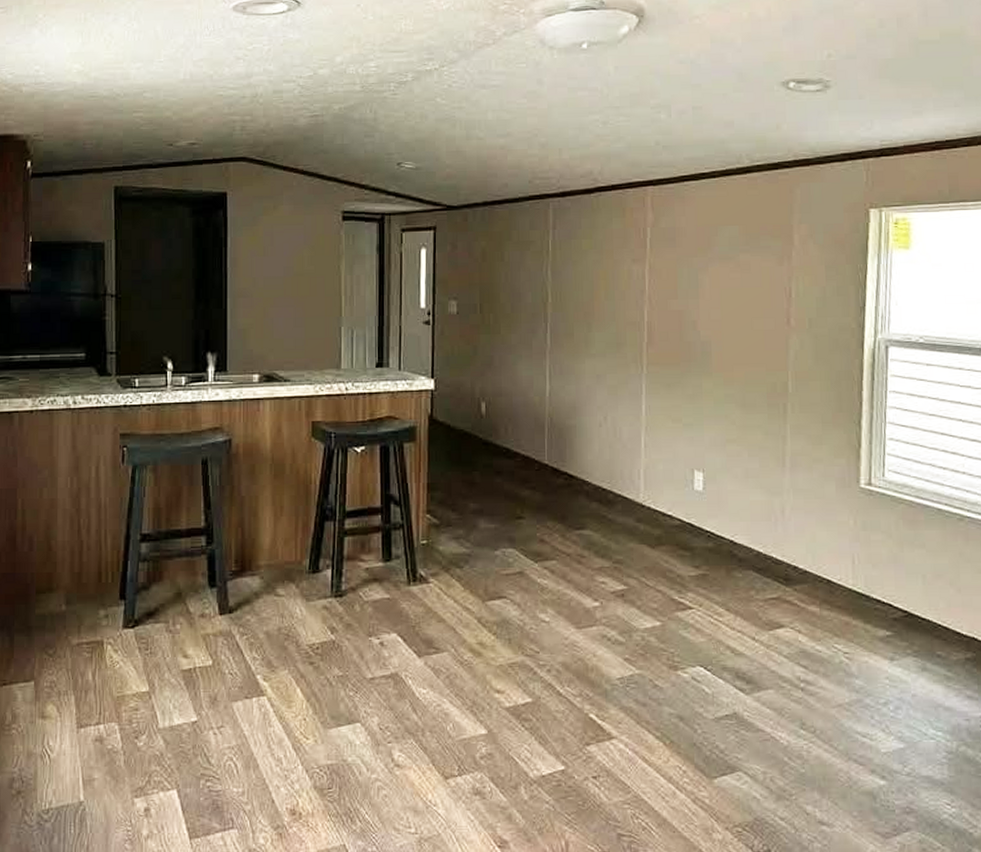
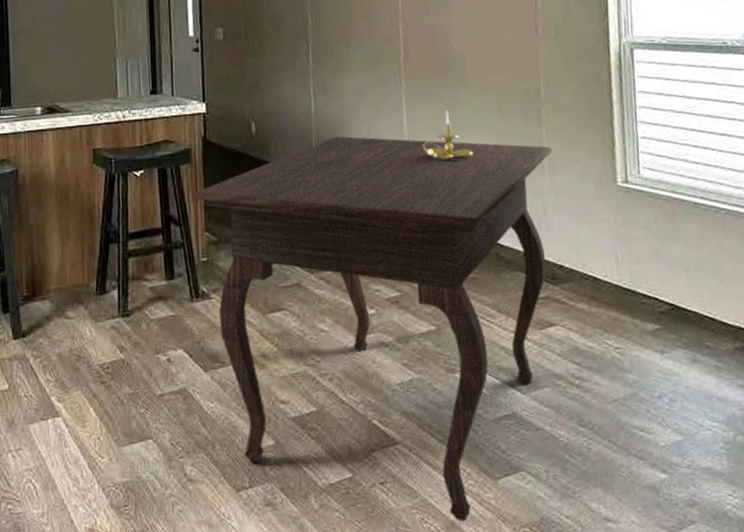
dining table: none [416,421,796,819] -> present [193,136,553,522]
candle holder: none [657,401,713,453] -> present [419,111,473,161]

